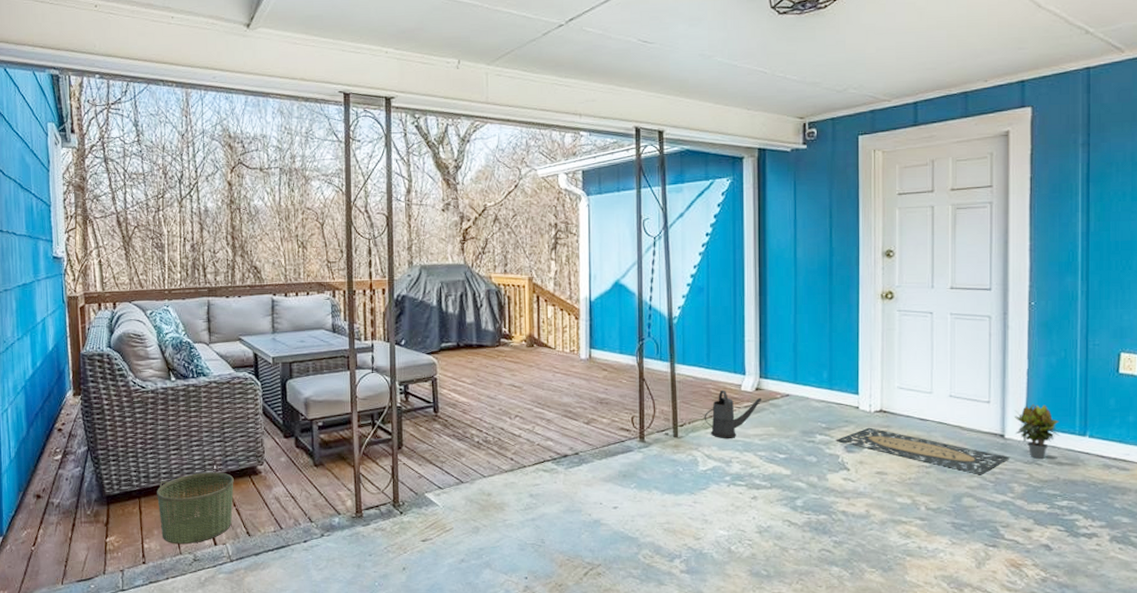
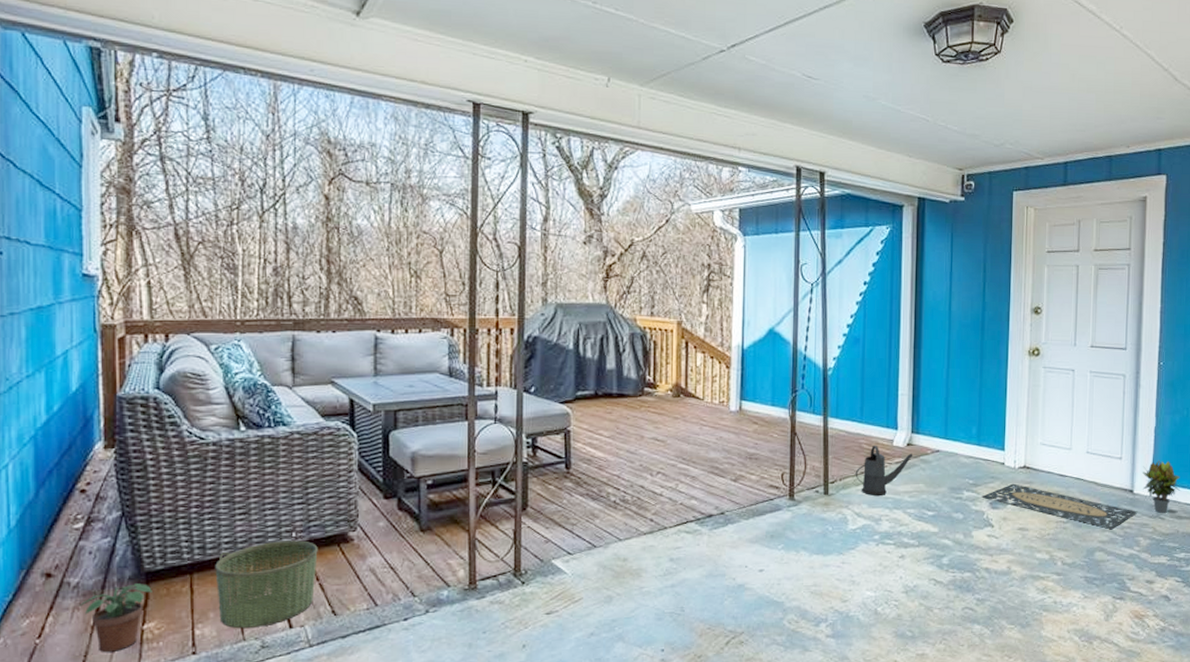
potted plant: none [60,505,112,559] -> present [78,583,152,652]

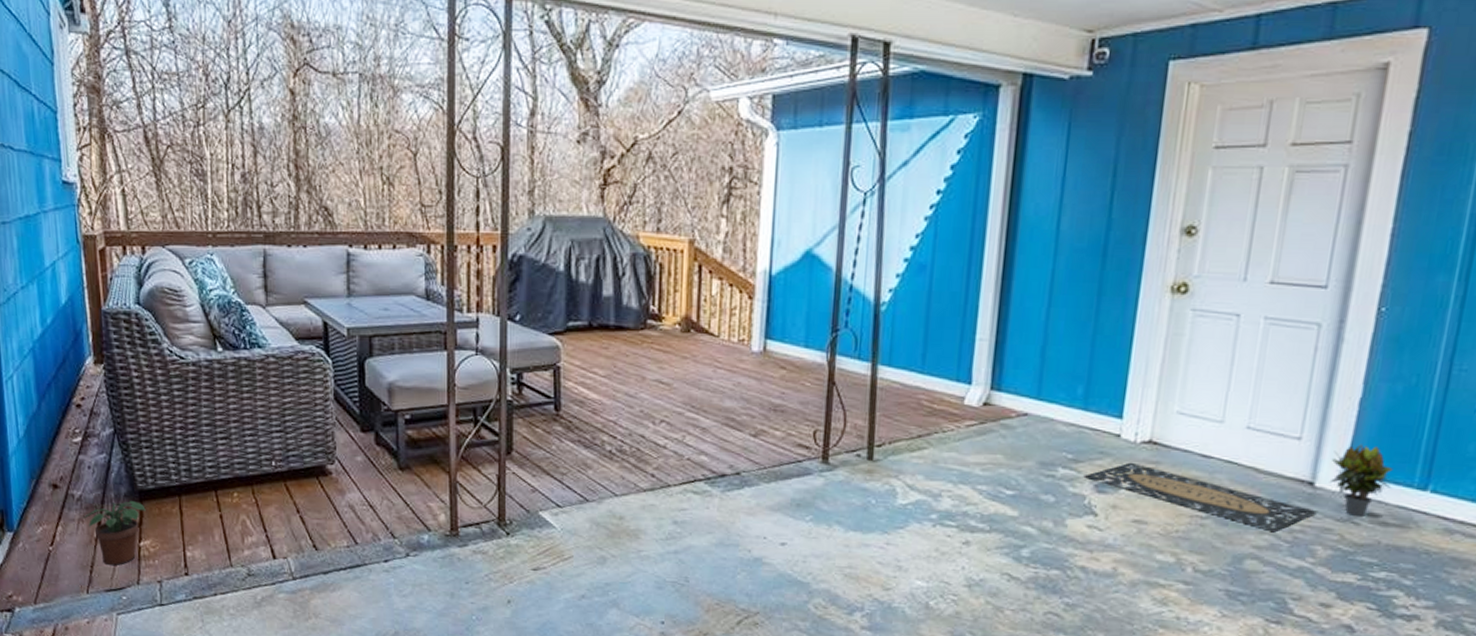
basket: present [215,540,318,629] -> none [201,469,298,556]
watering can: present [855,446,912,496] -> none [910,403,990,466]

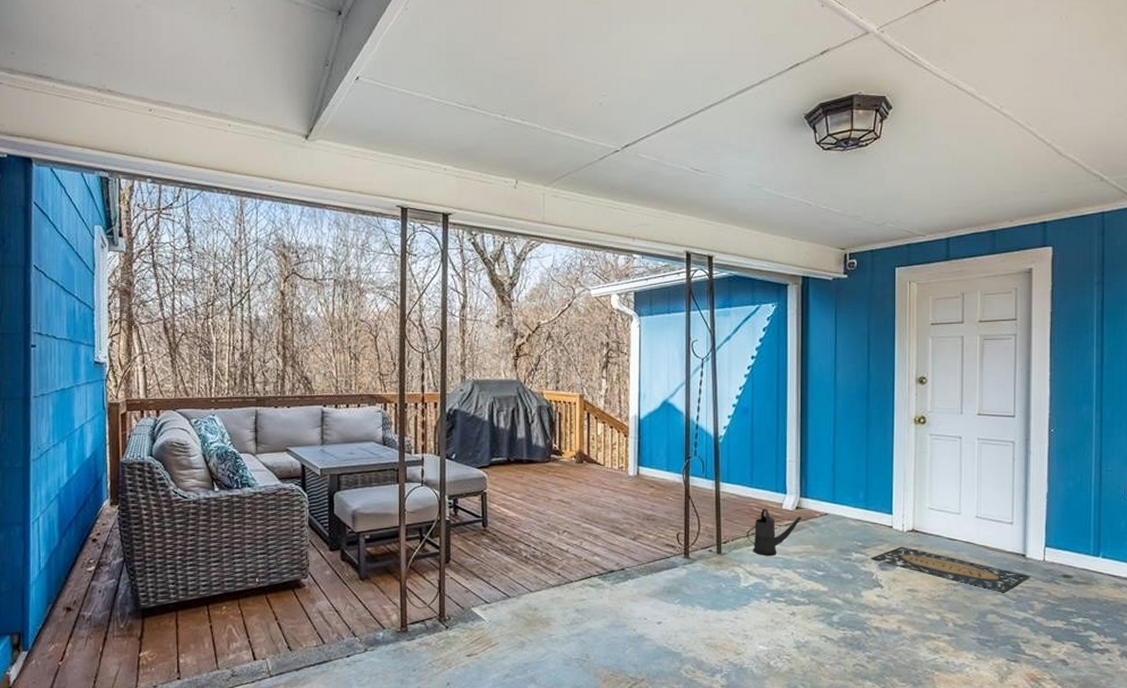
potted plant: present [82,501,146,565] -> none [90,618,147,674]
watering can: none [910,403,990,466] -> present [746,509,801,555]
potted plant: present [1329,444,1393,516] -> none [1035,525,1076,578]

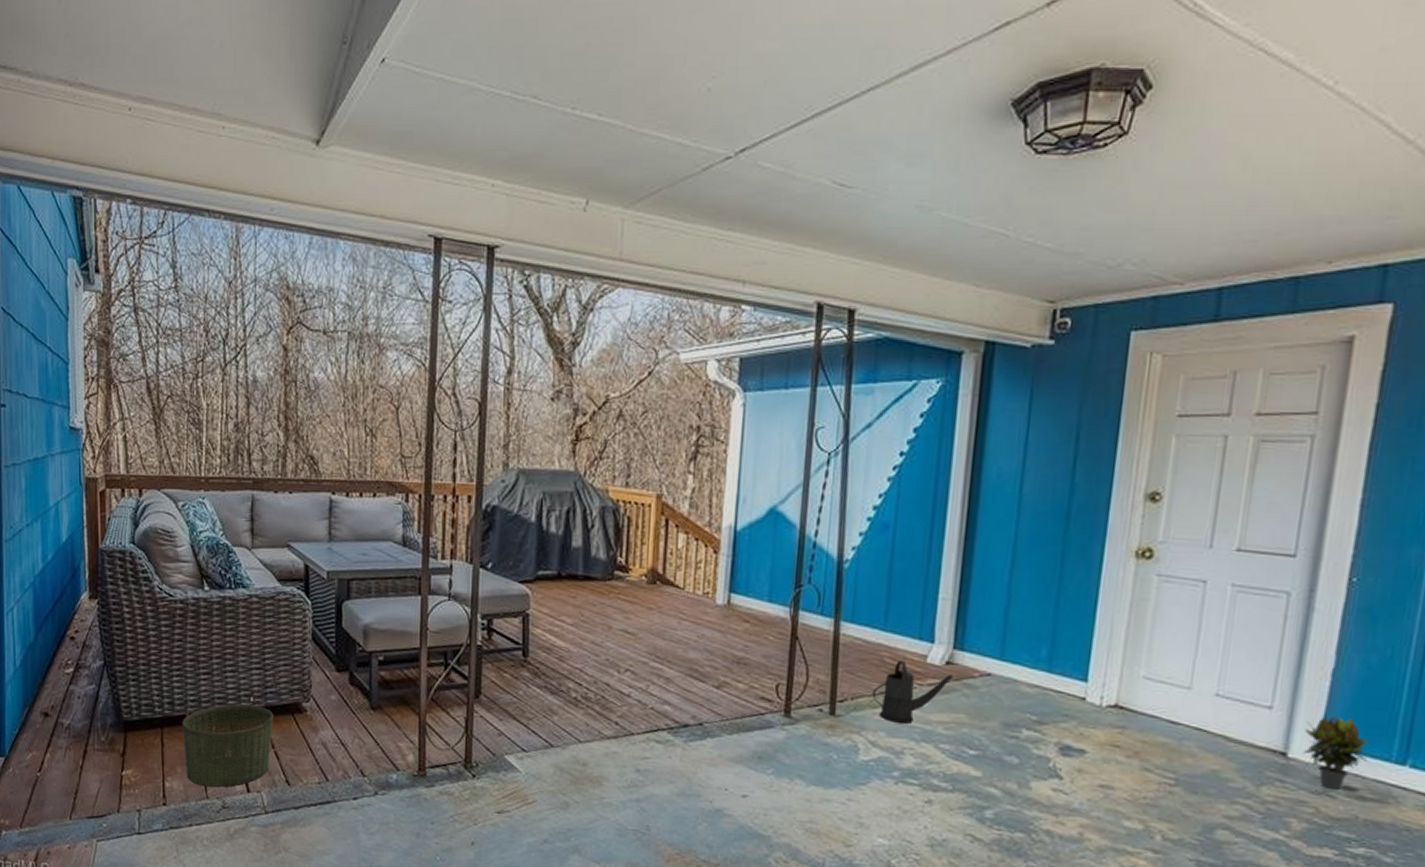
basket: none [195,585,276,659] -> present [182,704,274,788]
doormat: present [870,546,1030,592] -> none [1048,726,1290,802]
potted plant: none [1035,525,1076,578] -> present [1302,715,1369,790]

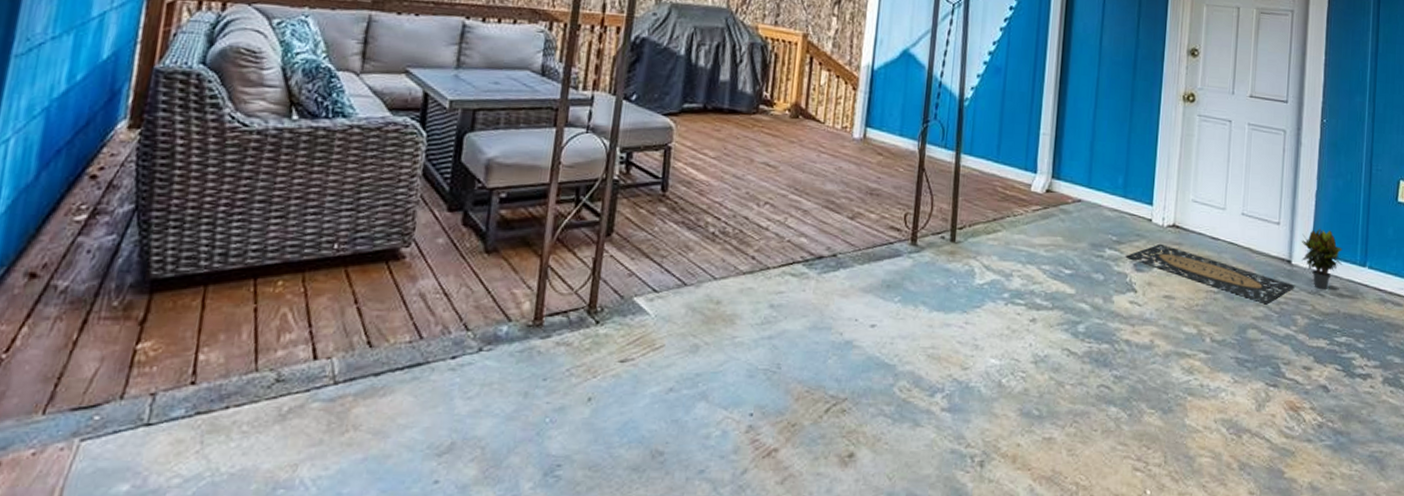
basket: present [182,704,274,788] -> none [231,252,362,357]
watering can: present [872,661,952,724] -> none [986,189,1051,247]
doormat: none [1048,726,1290,802] -> present [1125,243,1295,304]

